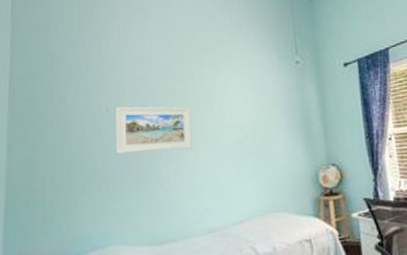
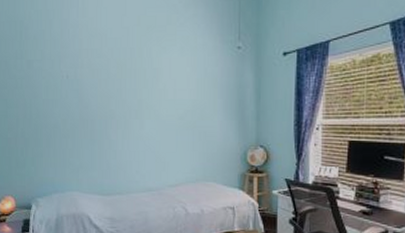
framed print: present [116,106,192,154] -> none [74,75,139,118]

